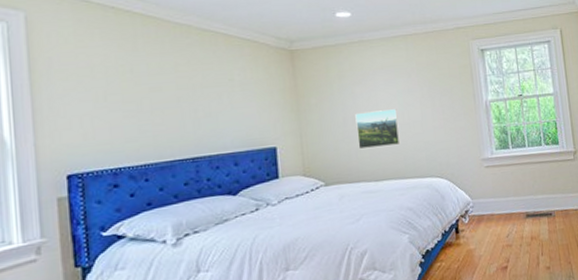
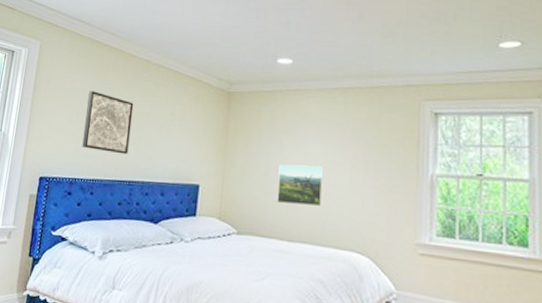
wall art: none [115,66,184,132] -> present [82,91,134,155]

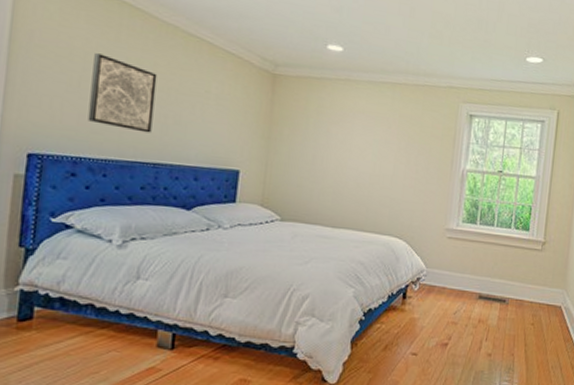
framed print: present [277,164,324,207] -> none [322,153,370,196]

